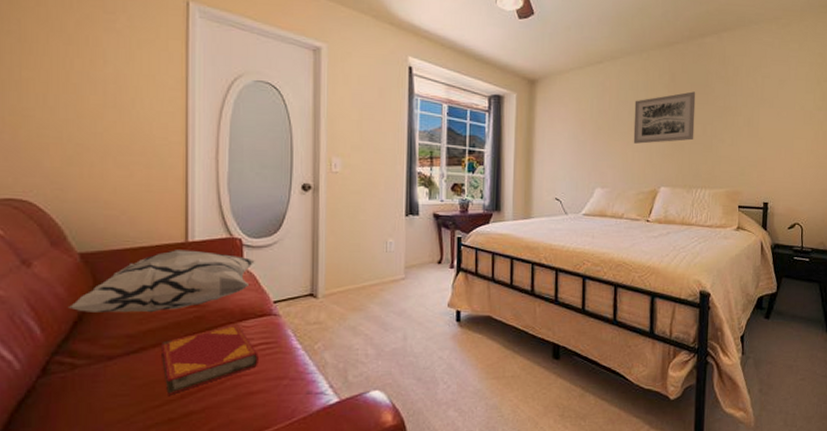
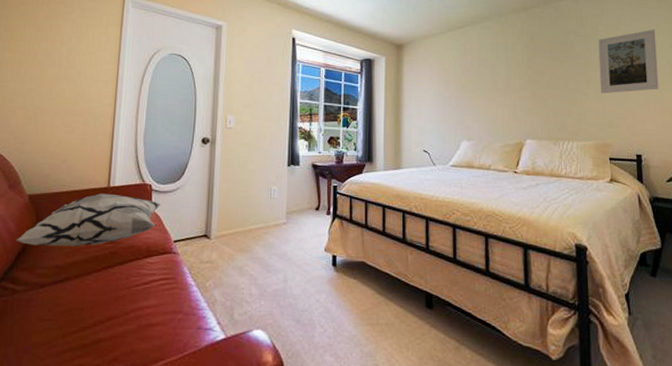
hardback book: present [162,323,260,395] -> none [81,259,160,322]
wall art: present [633,91,696,144] -> none [495,50,557,99]
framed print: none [736,73,794,140] -> present [598,29,659,94]

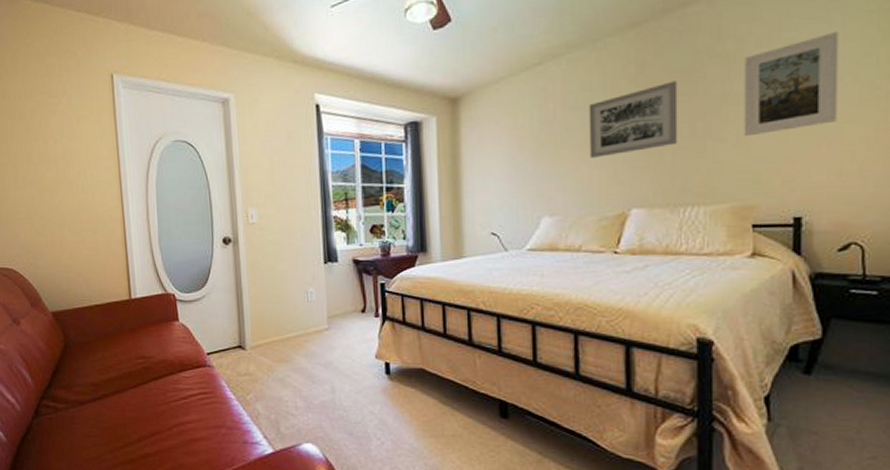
decorative pillow: present [15,193,161,248] -> none [48,306,188,364]
wall art: none [495,50,557,99] -> present [588,81,678,158]

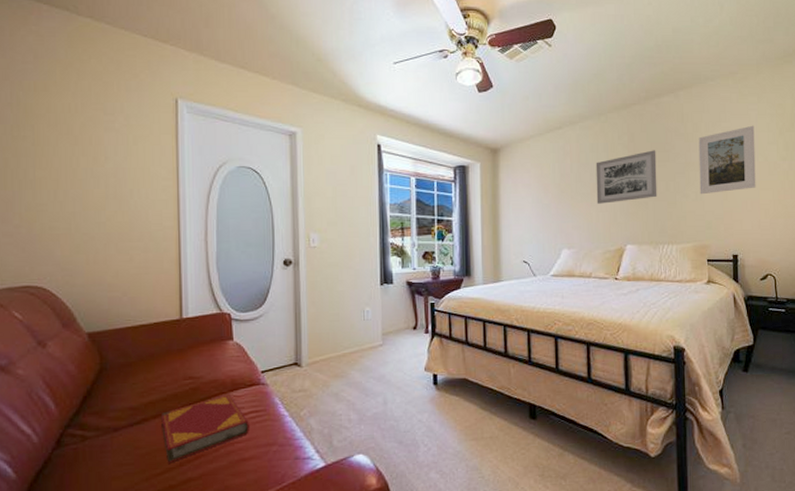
hardback book: none [119,374,200,438] -> present [161,393,251,463]

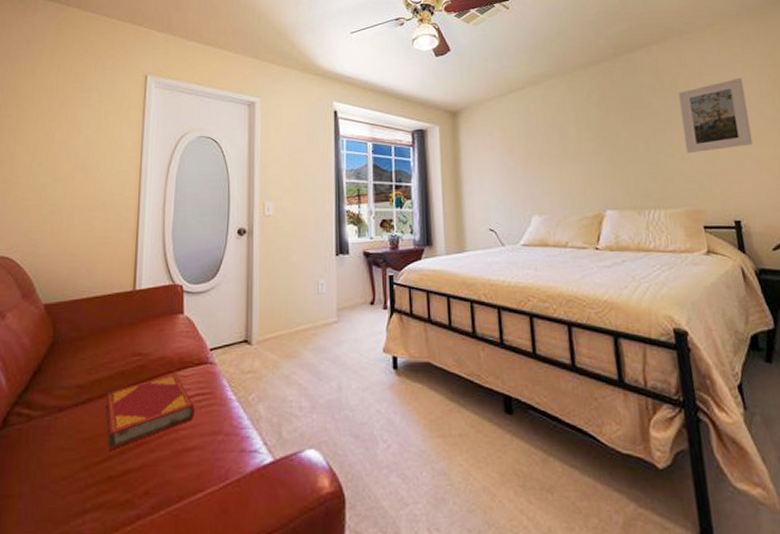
wall art: present [595,150,657,204] -> none [564,107,637,166]

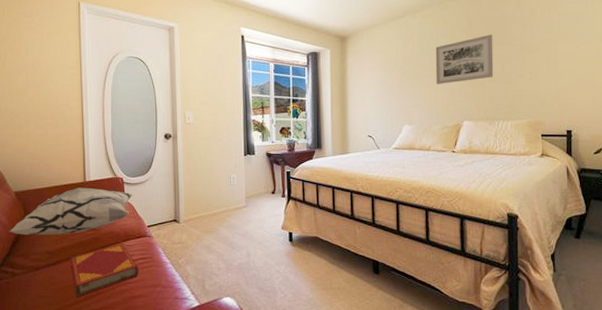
decorative pillow: none [30,298,194,363] -> present [8,187,133,235]
wall art: none [564,107,637,166] -> present [435,34,494,84]
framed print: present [678,77,753,154] -> none [534,8,591,75]

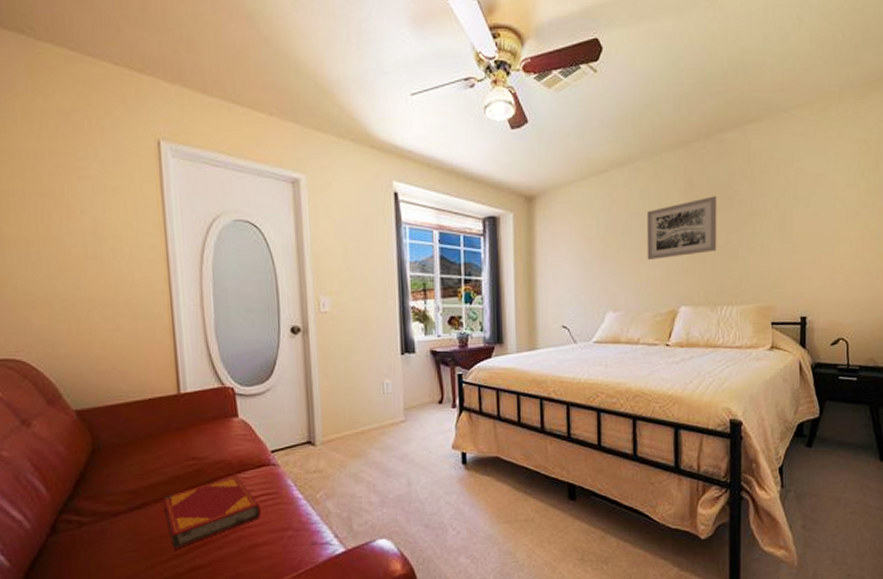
decorative pillow: present [8,187,133,235] -> none [69,402,249,470]

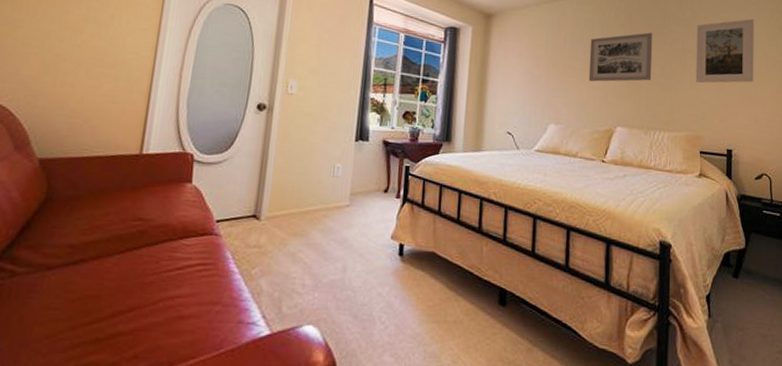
hardback book: present [163,475,262,550] -> none [98,241,196,313]
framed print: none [766,165,833,248] -> present [695,18,754,84]

